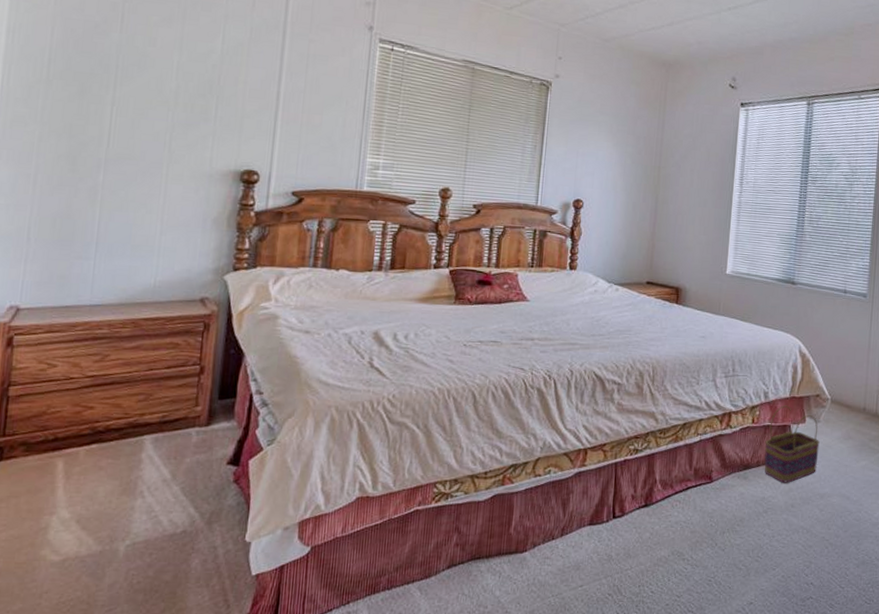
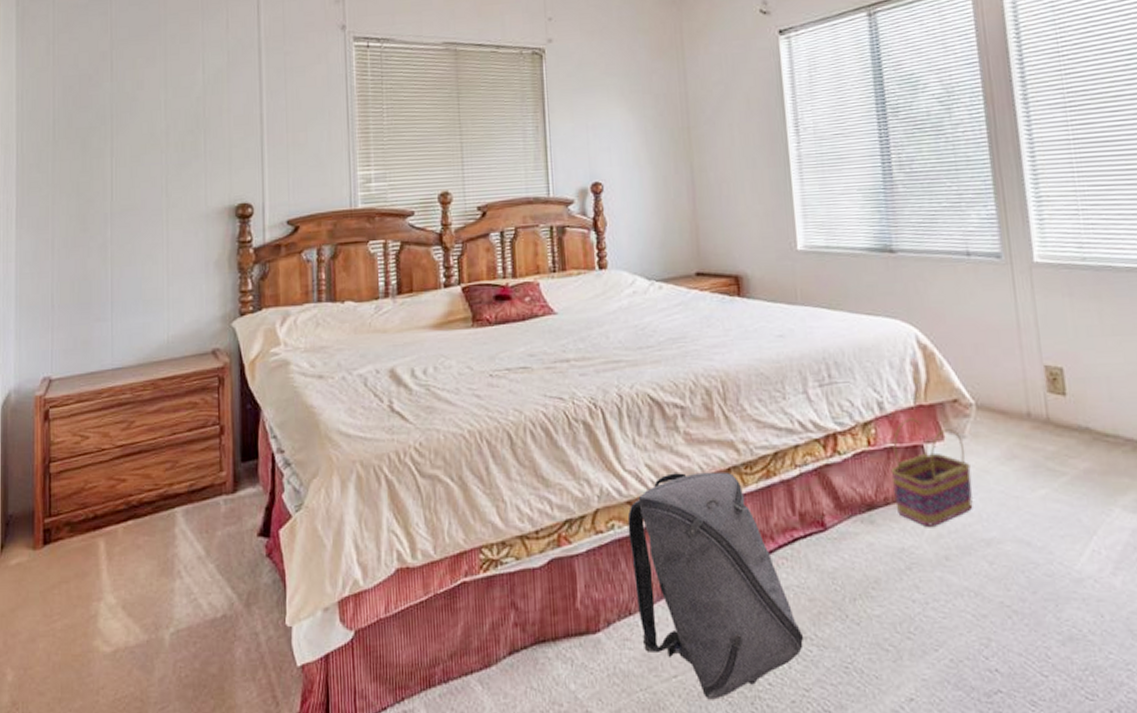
backpack: none [559,433,683,603] -> present [627,472,804,700]

